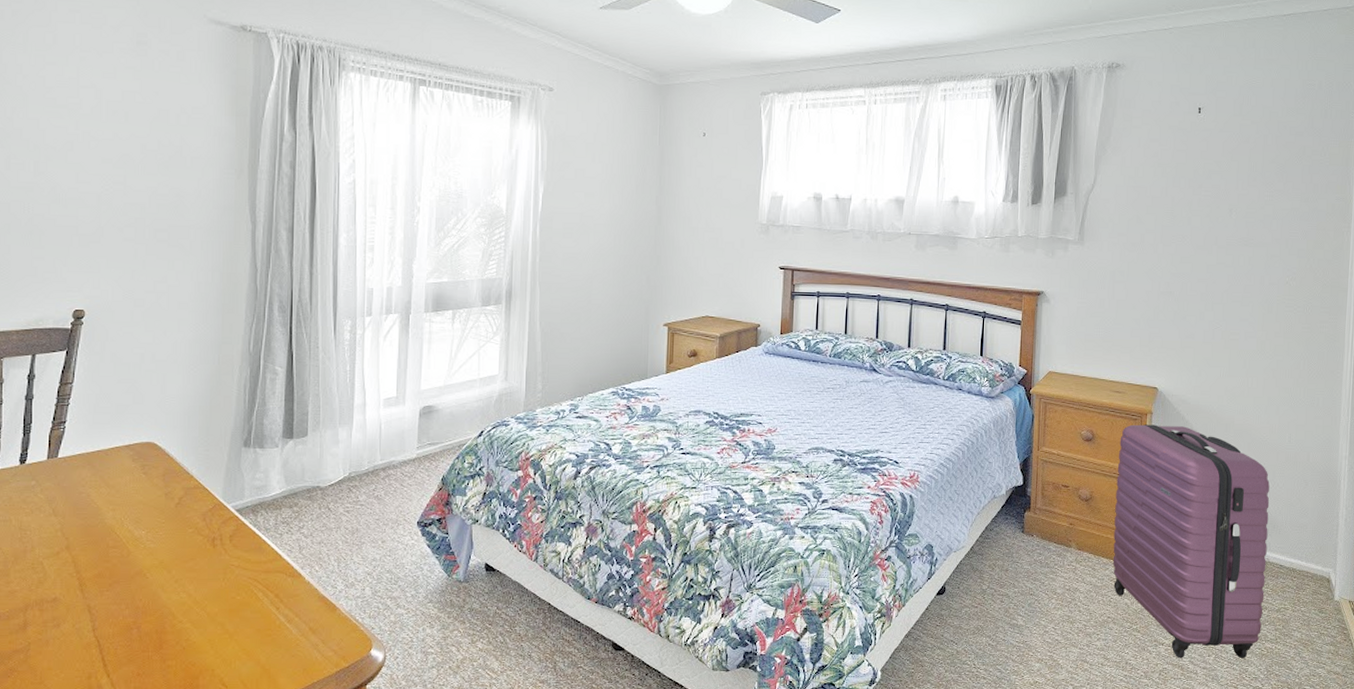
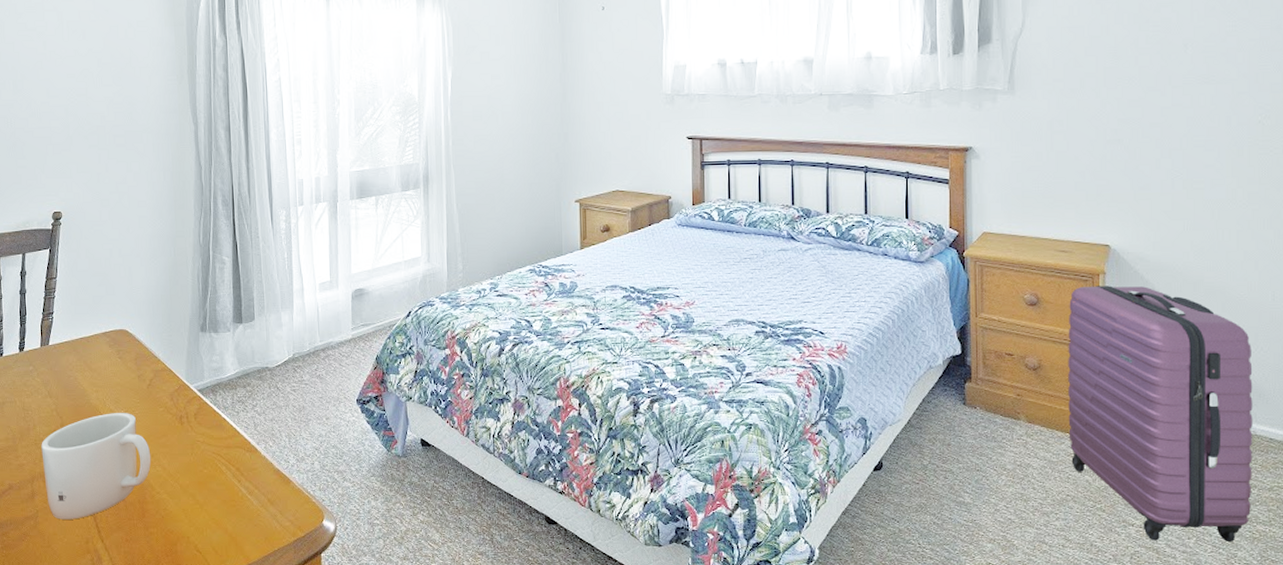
mug: none [39,534,175,652] -> present [41,413,152,520]

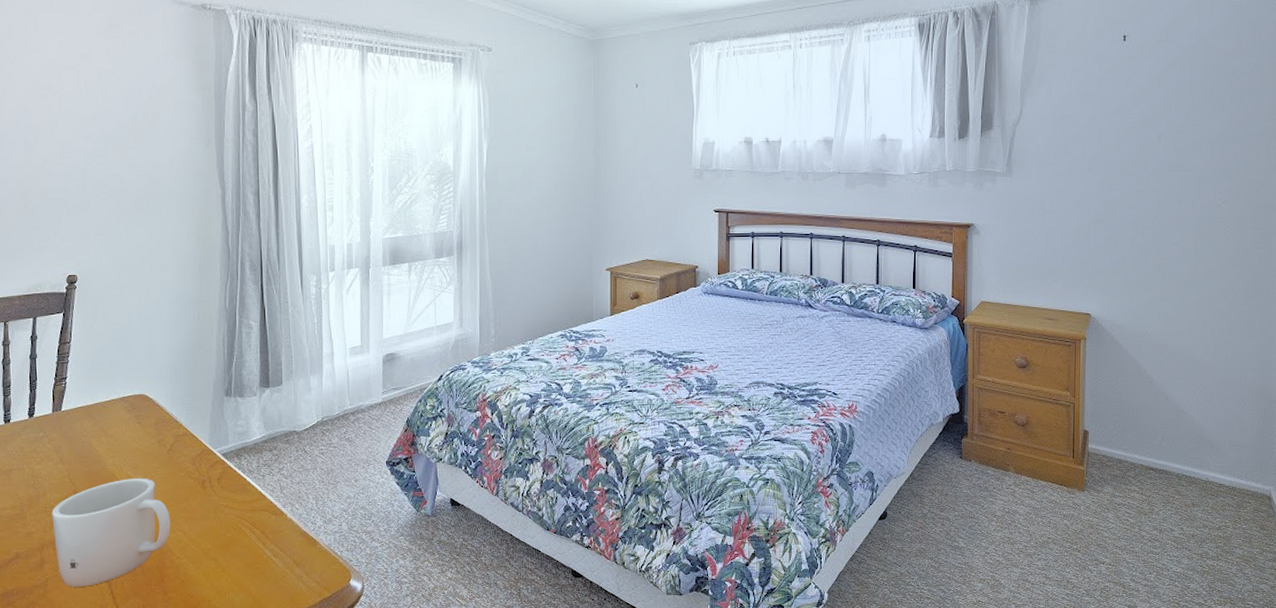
suitcase: present [1068,285,1253,543] -> none [1051,350,1207,577]

